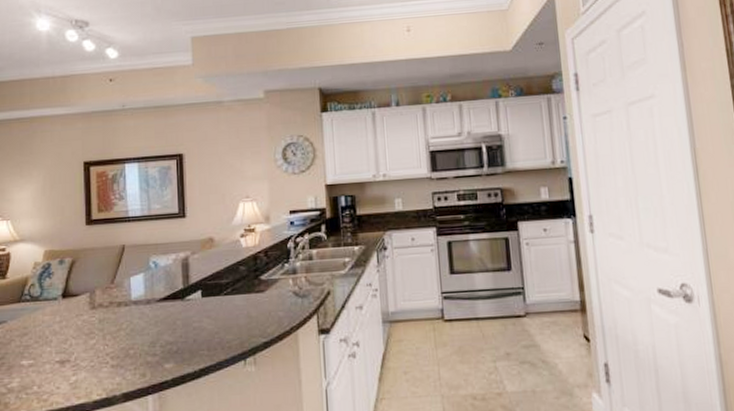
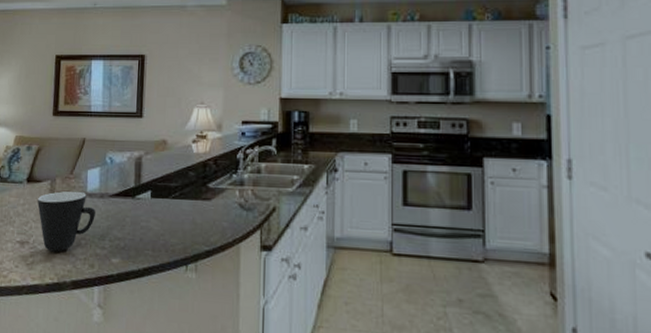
mug: none [76,300,143,367] -> present [37,190,95,252]

